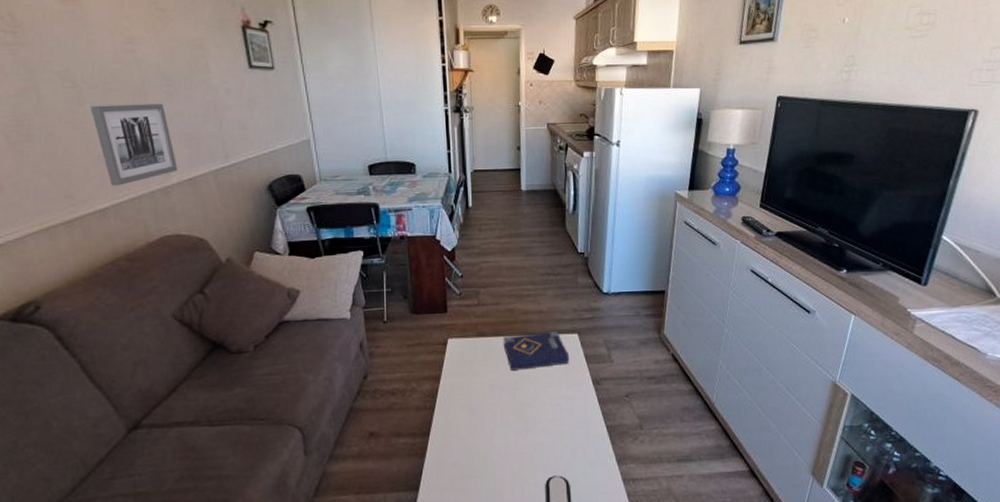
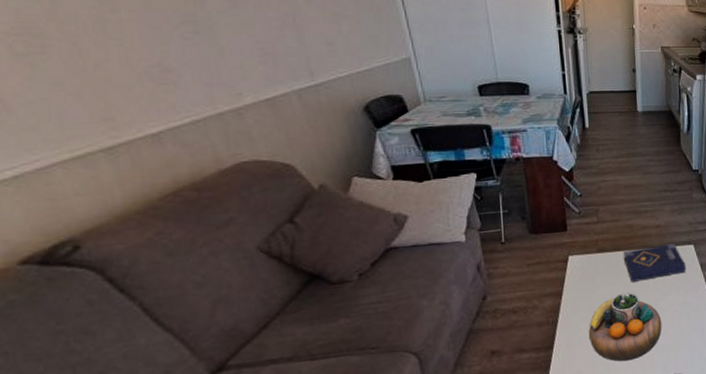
wall art: present [90,103,178,186] -> none [127,13,252,107]
decorative bowl: none [465,381,543,457] -> present [588,292,662,362]

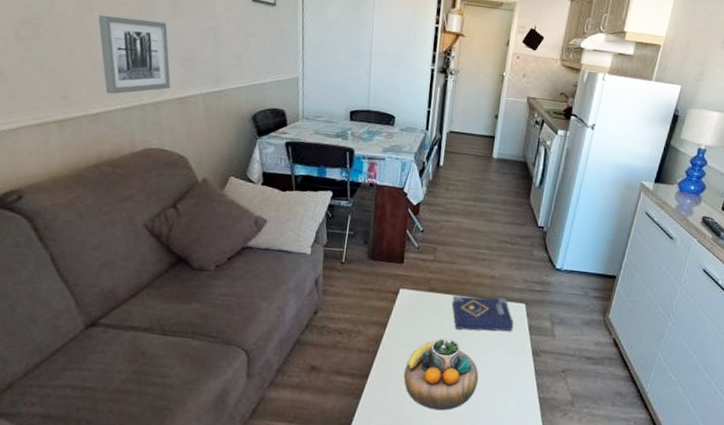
wall art: none [127,13,252,107] -> present [98,14,171,94]

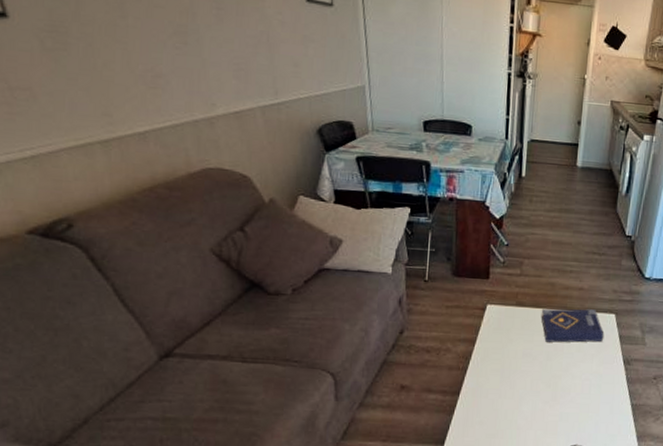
wall art: present [98,14,171,94] -> none [133,20,224,110]
decorative bowl: present [403,338,479,411] -> none [495,351,571,422]

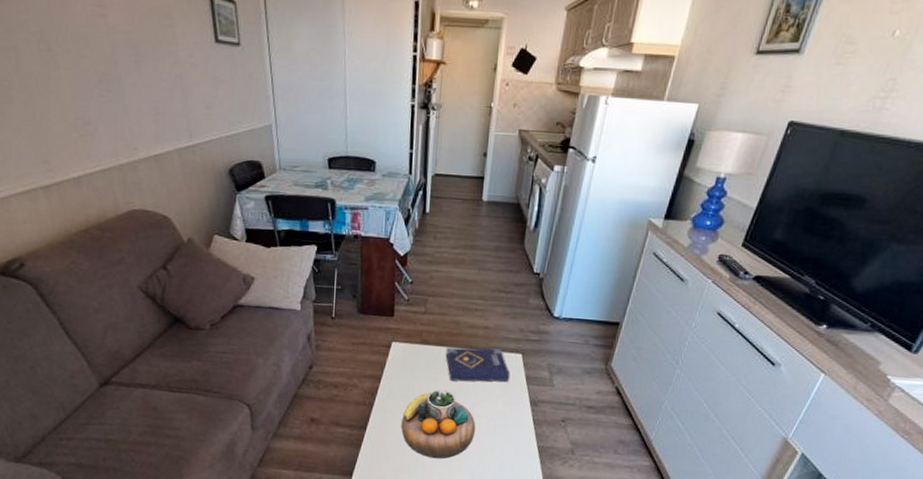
decorative bowl: none [495,351,571,422] -> present [401,390,476,459]

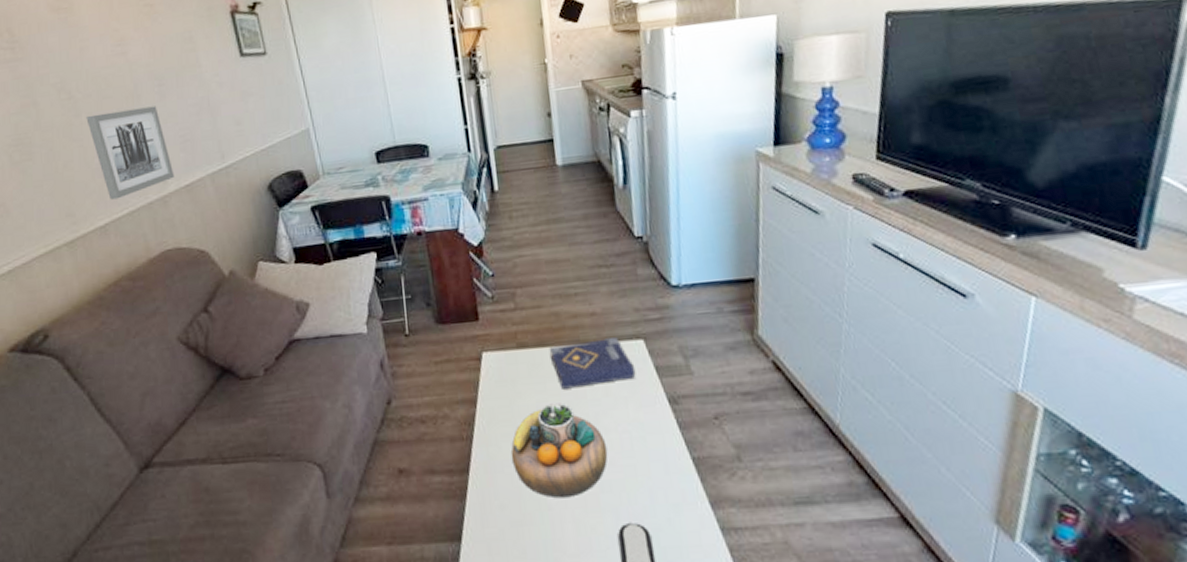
wall art: none [64,71,145,156] -> present [86,106,175,200]

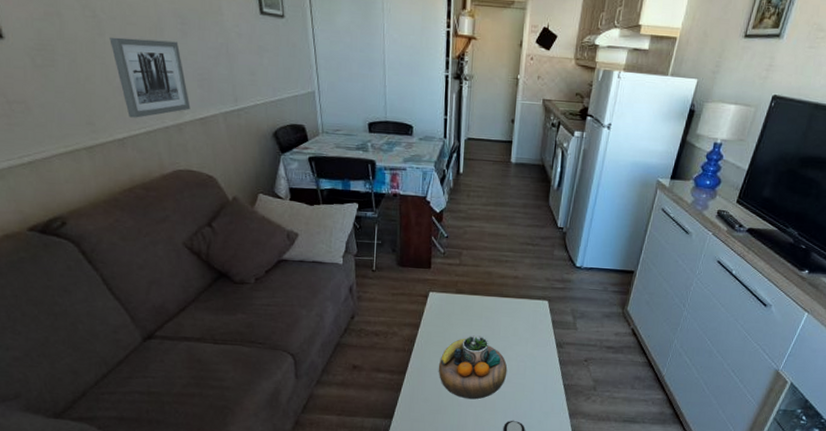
book: present [549,337,636,389] -> none [479,296,538,327]

